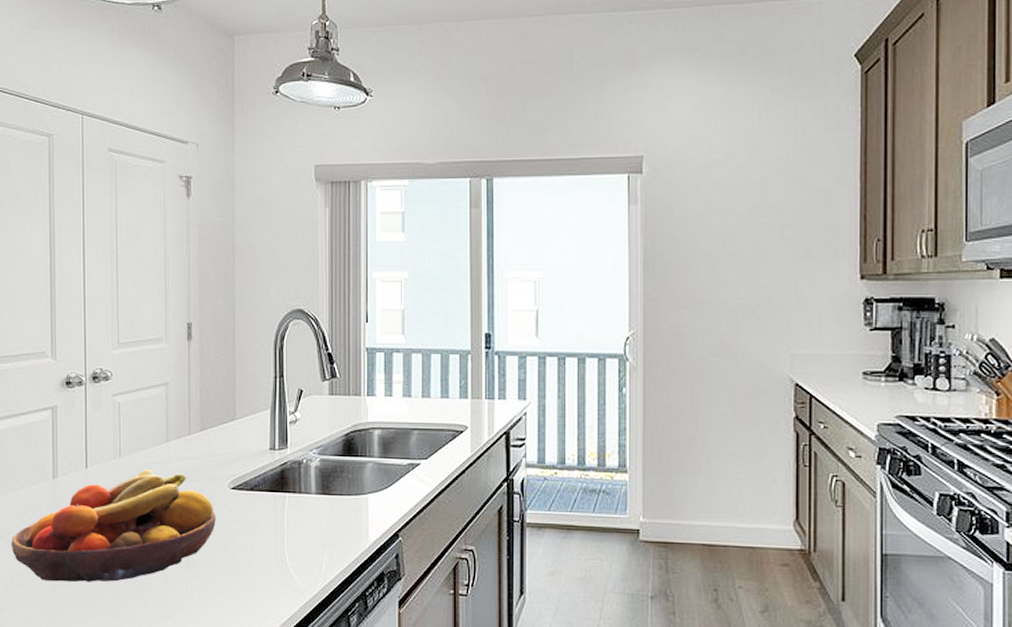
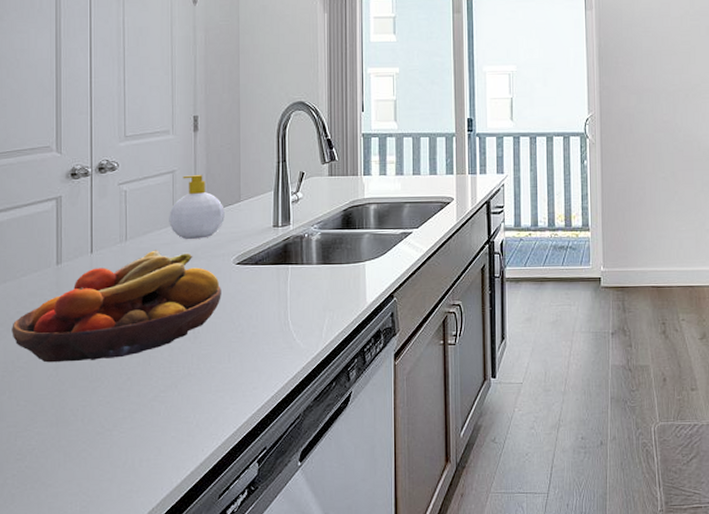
soap bottle: none [162,388,219,460] -> present [169,175,225,240]

